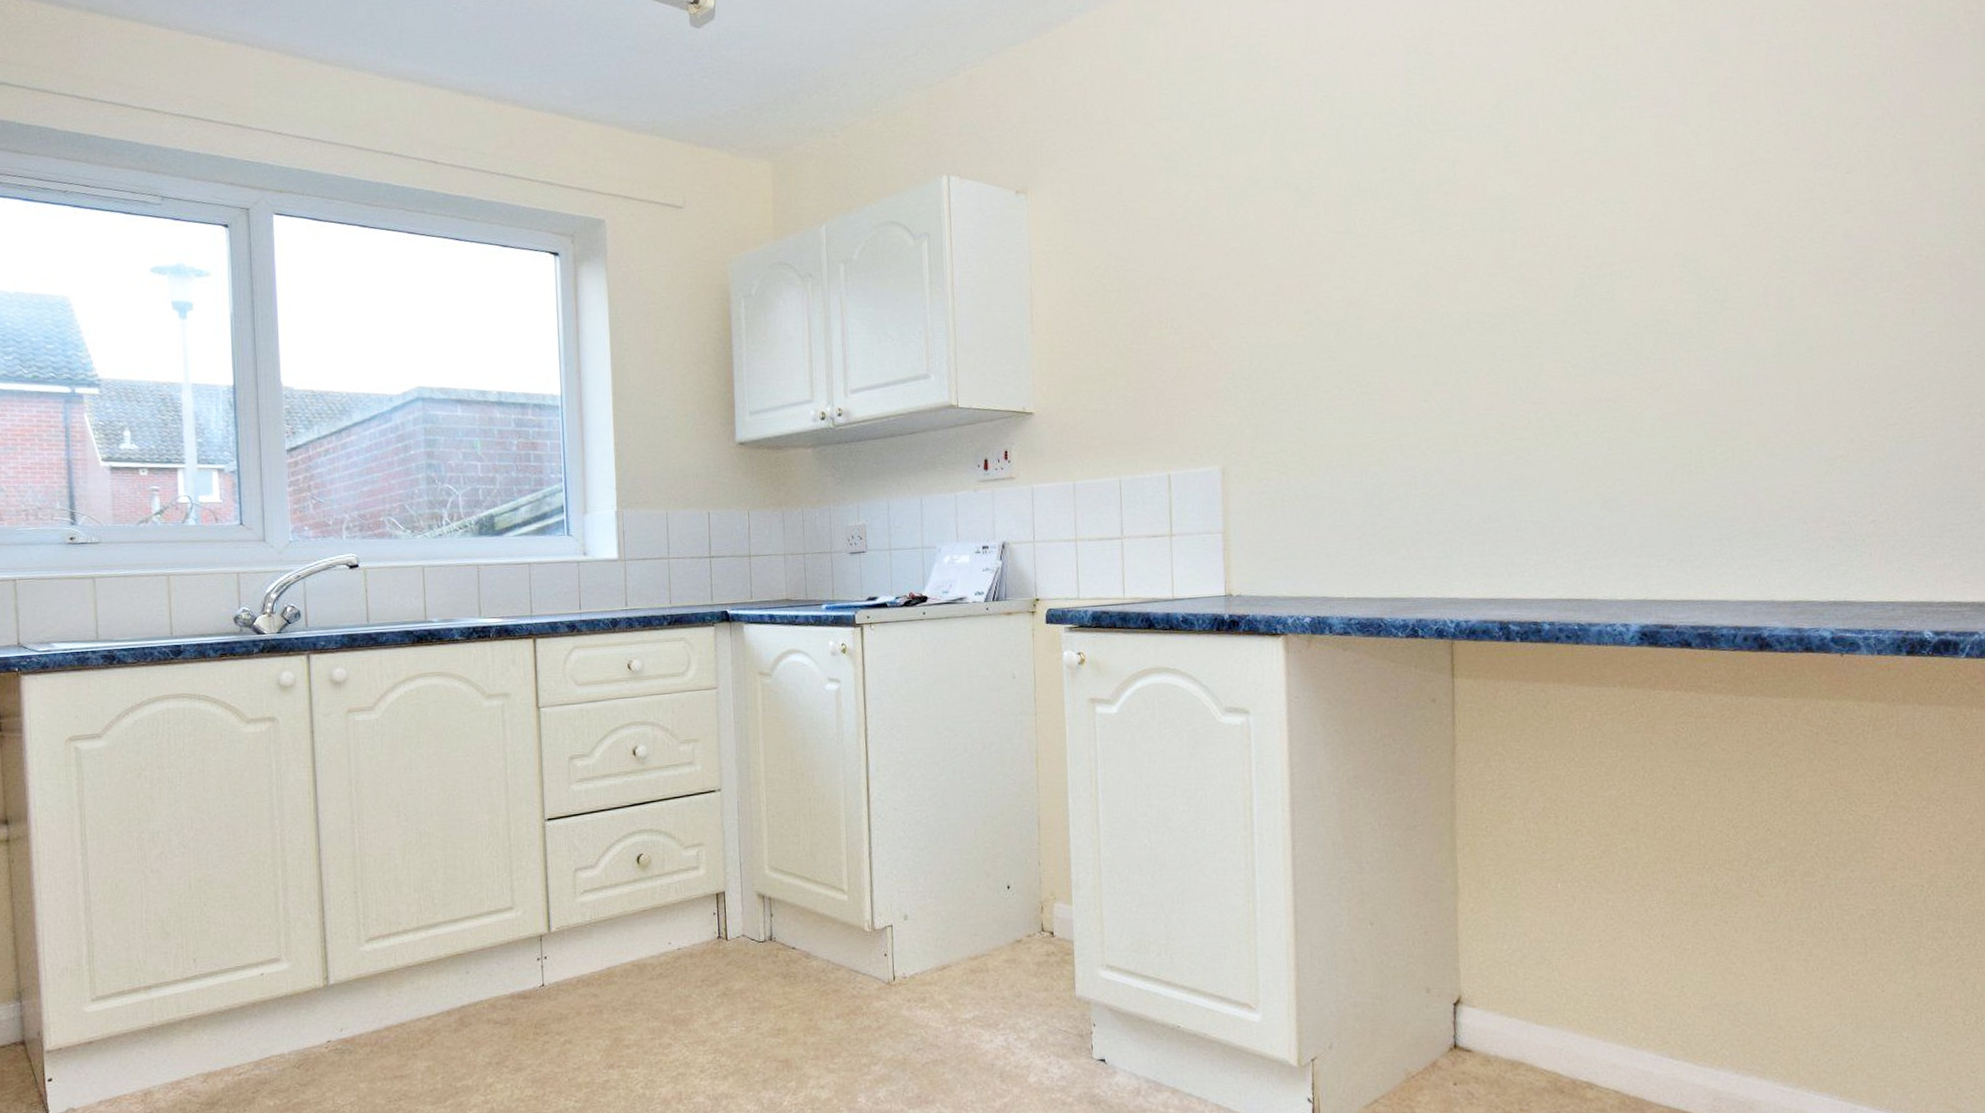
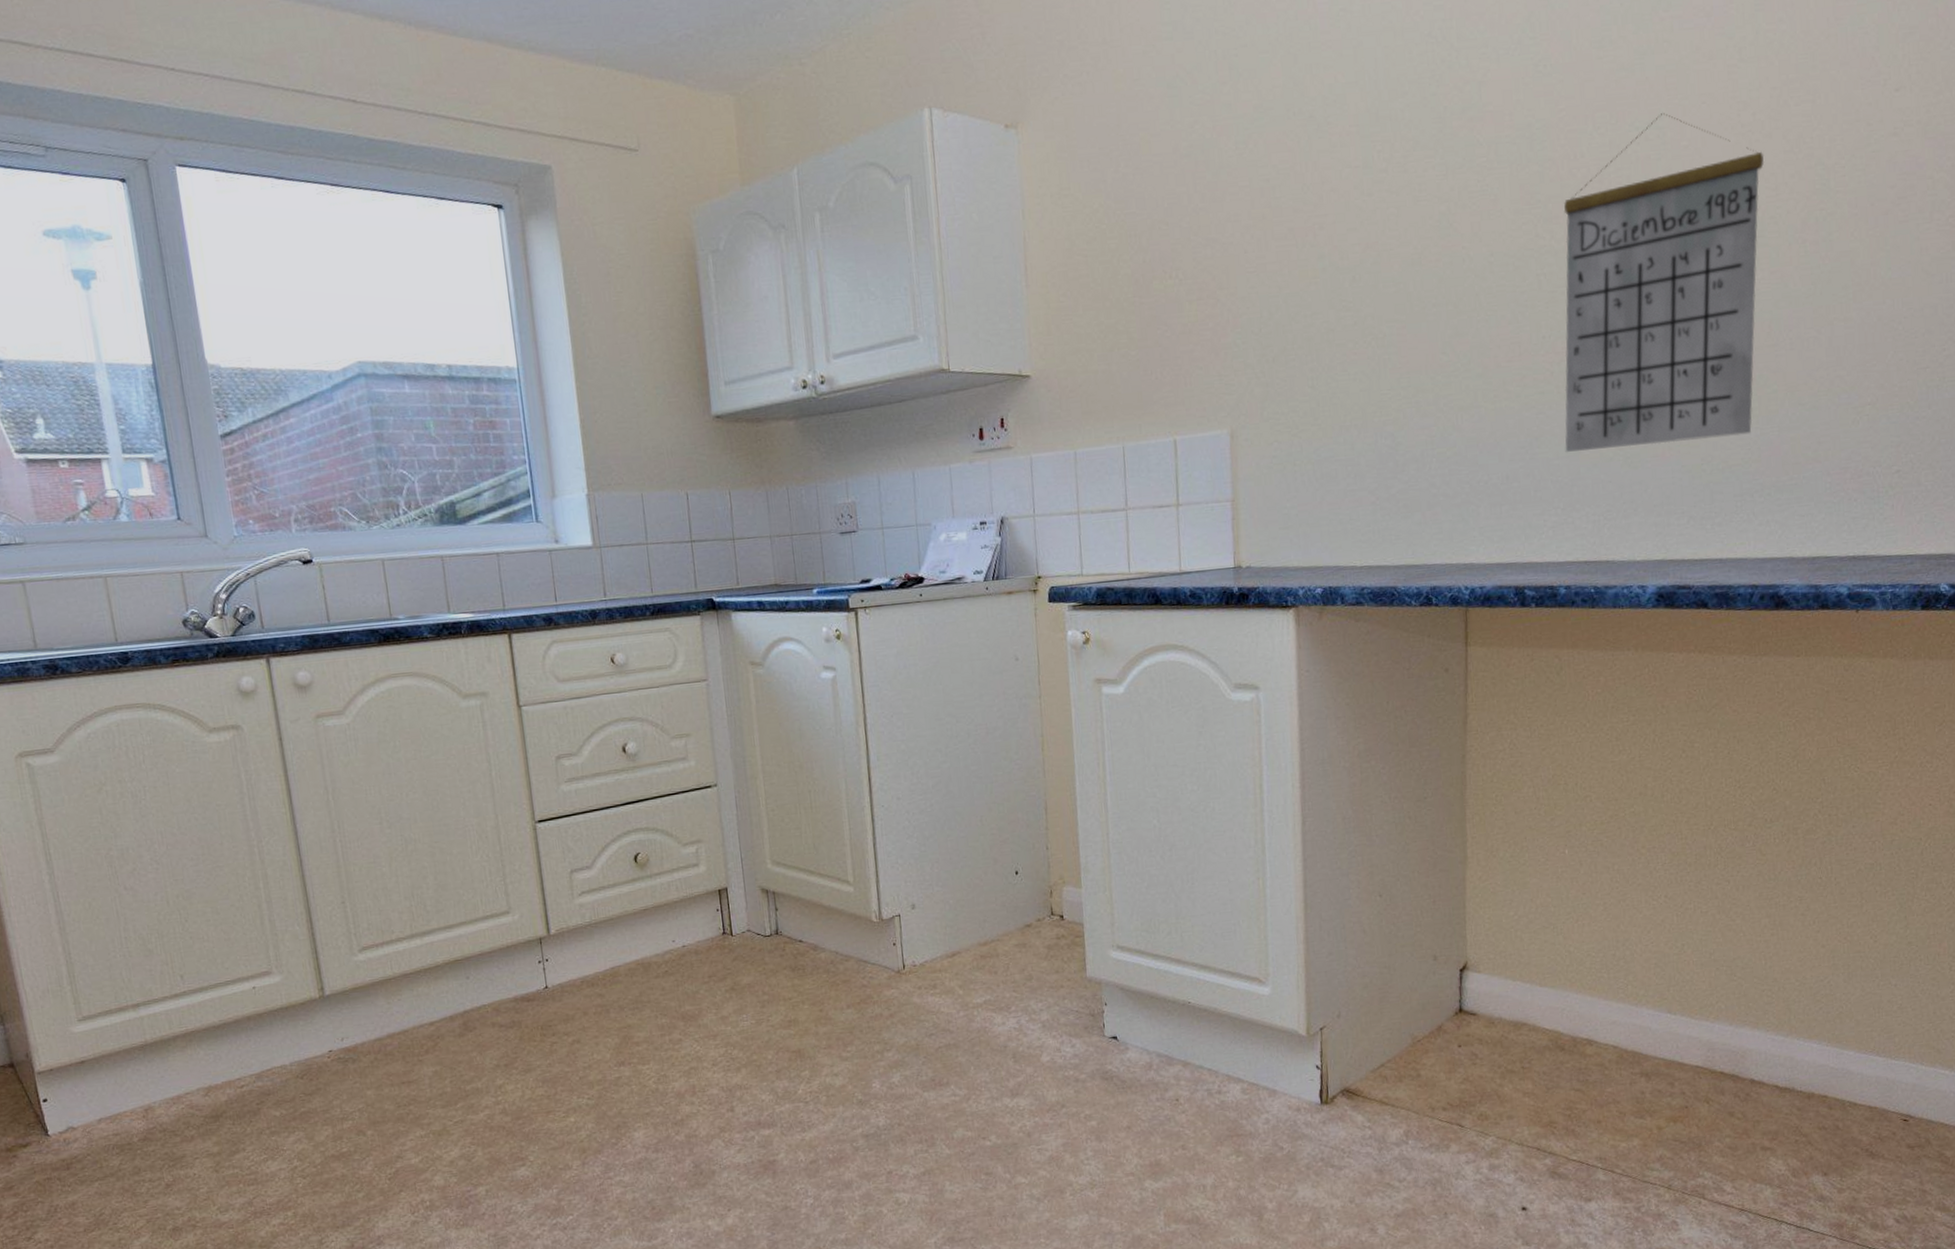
calendar: none [1536,190,1727,495] -> present [1563,113,1765,452]

